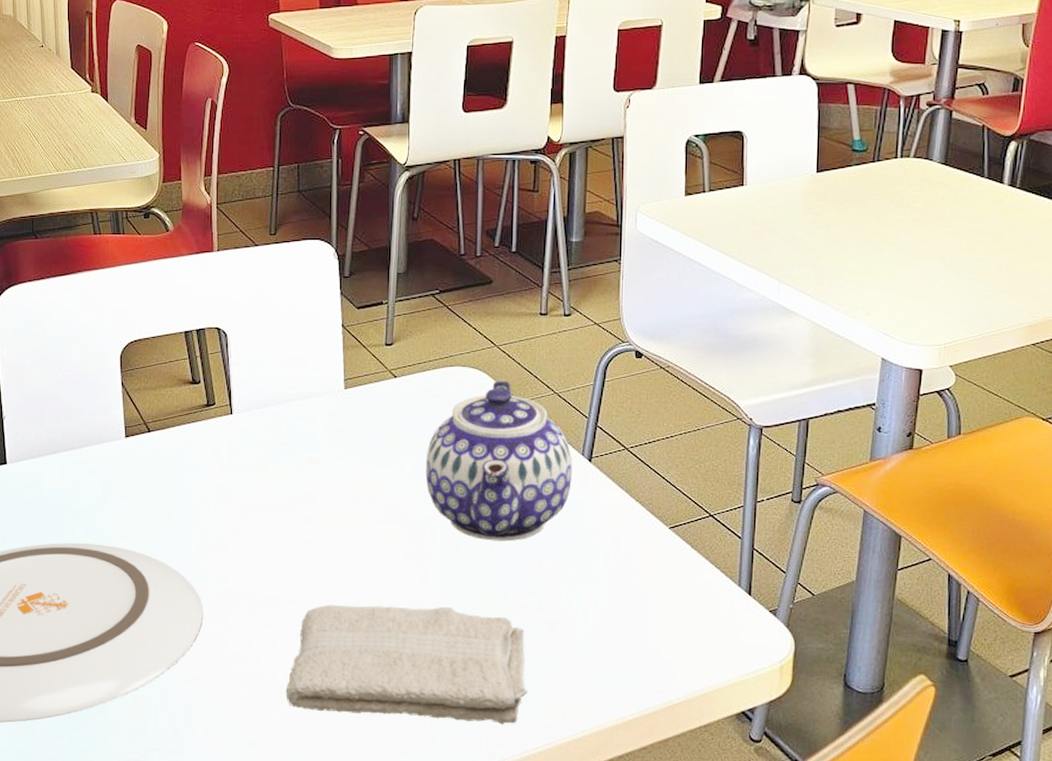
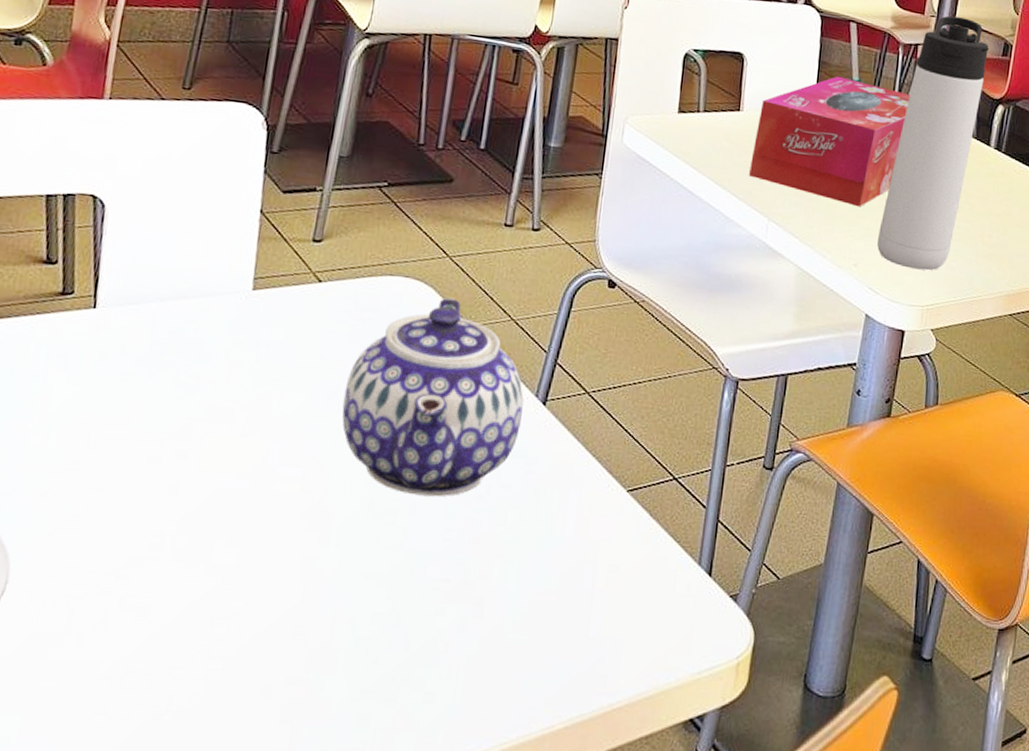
washcloth: present [286,604,527,725] -> none [112,569,444,735]
tissue box: none [758,138,915,260] -> present [749,76,911,207]
thermos bottle: none [888,60,998,311] -> present [877,16,990,271]

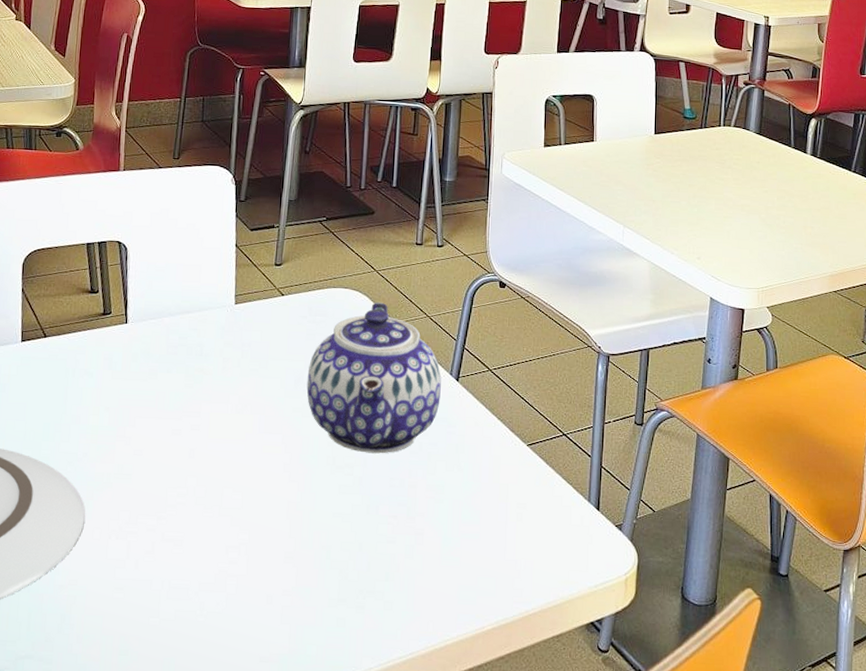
tissue box: present [749,76,911,207] -> none [605,106,735,211]
thermos bottle: present [877,16,990,271] -> none [715,49,800,259]

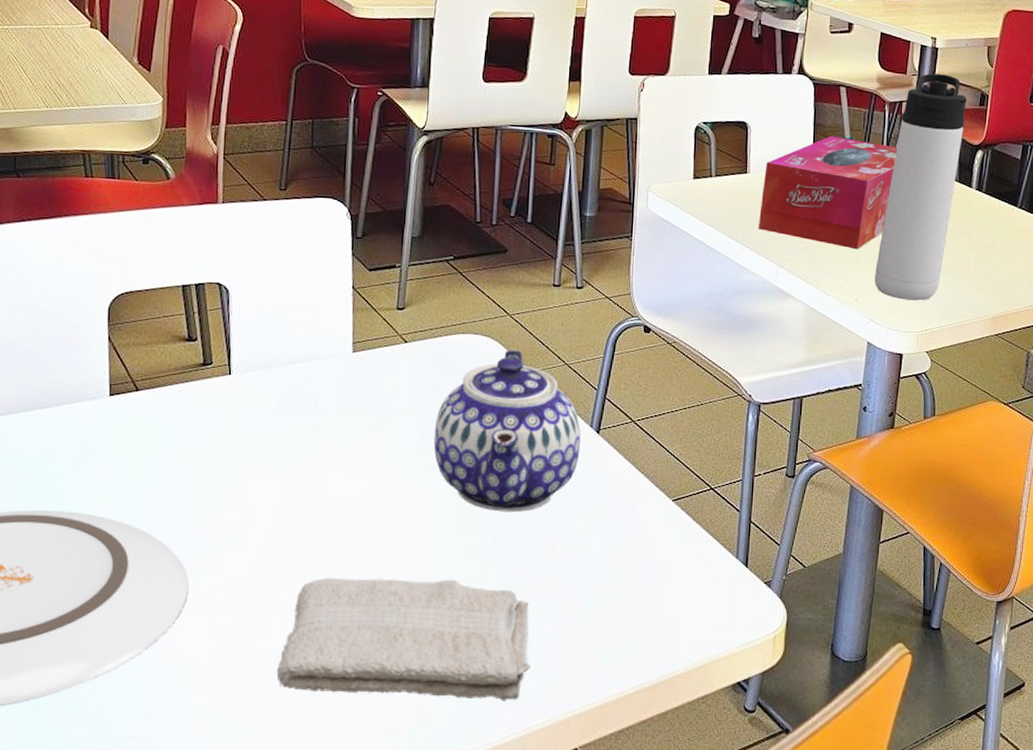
washcloth: none [161,511,394,634] -> present [276,577,530,701]
tissue box: none [605,106,735,211] -> present [759,135,898,250]
thermos bottle: none [715,49,800,259] -> present [874,73,968,301]

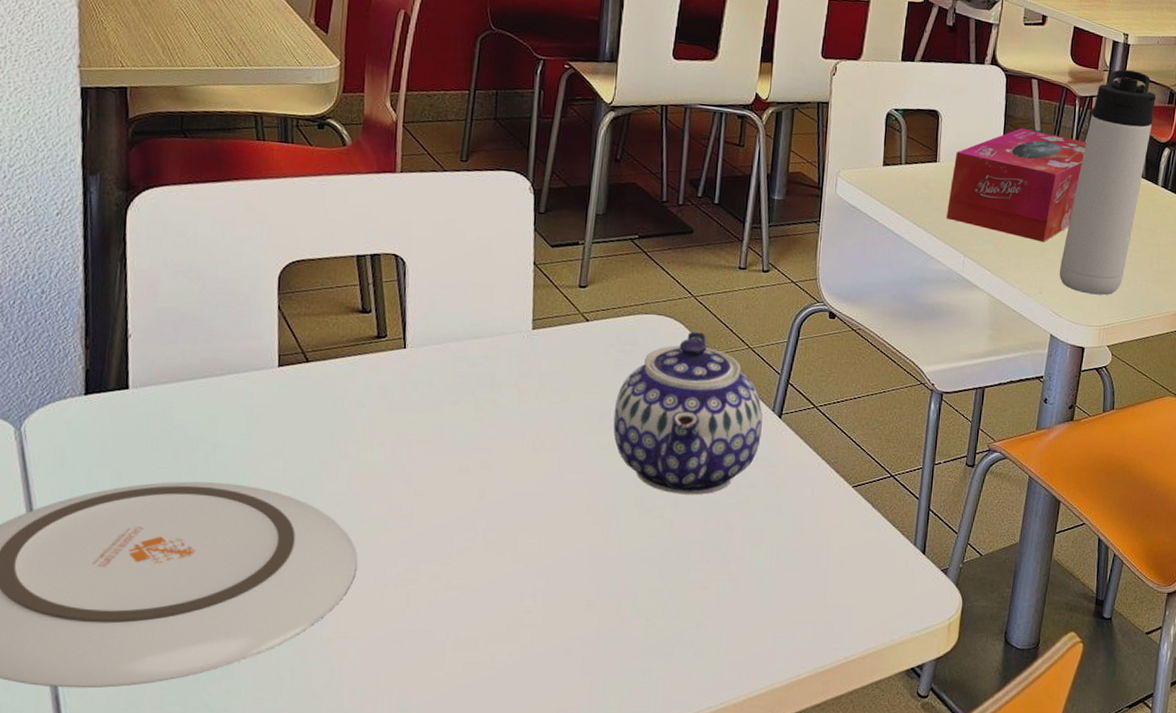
washcloth: present [276,577,530,701] -> none [446,556,706,684]

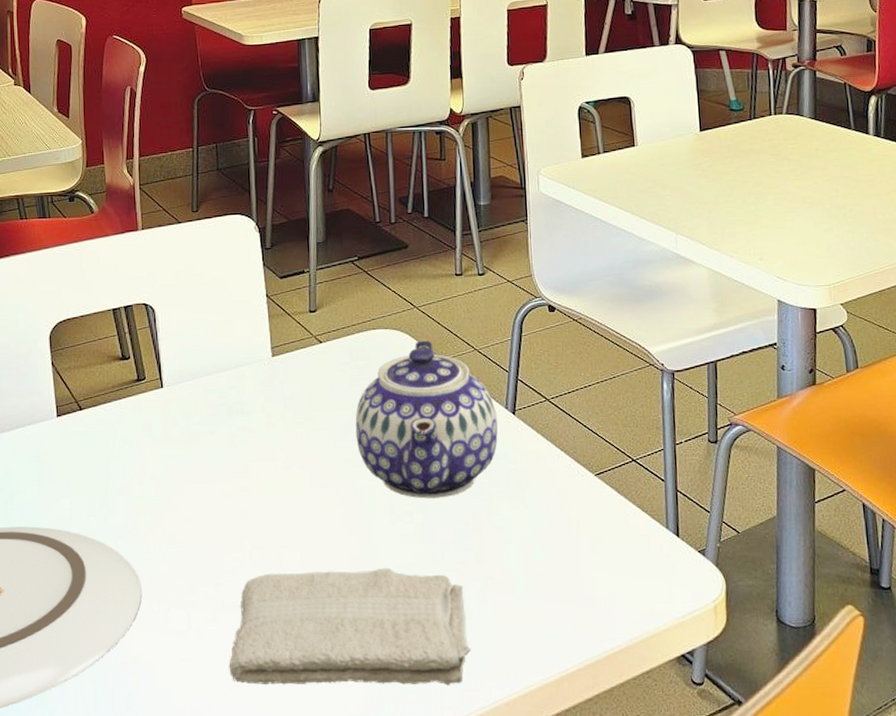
washcloth: none [446,556,706,684] -> present [229,568,471,686]
tissue box: present [947,127,1087,242] -> none [652,99,787,209]
thermos bottle: present [1059,69,1157,296] -> none [777,25,854,254]

